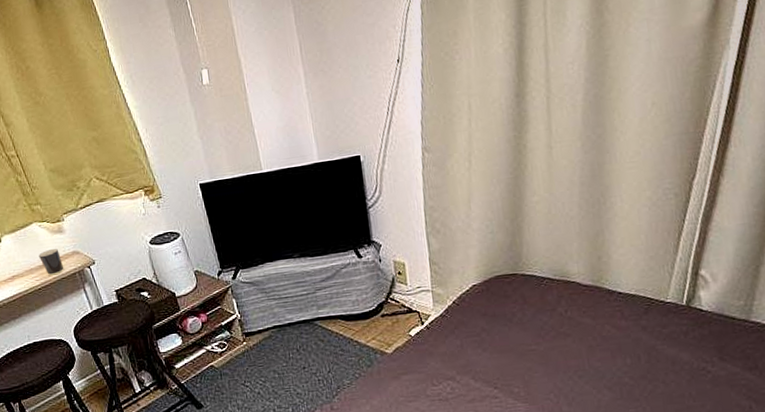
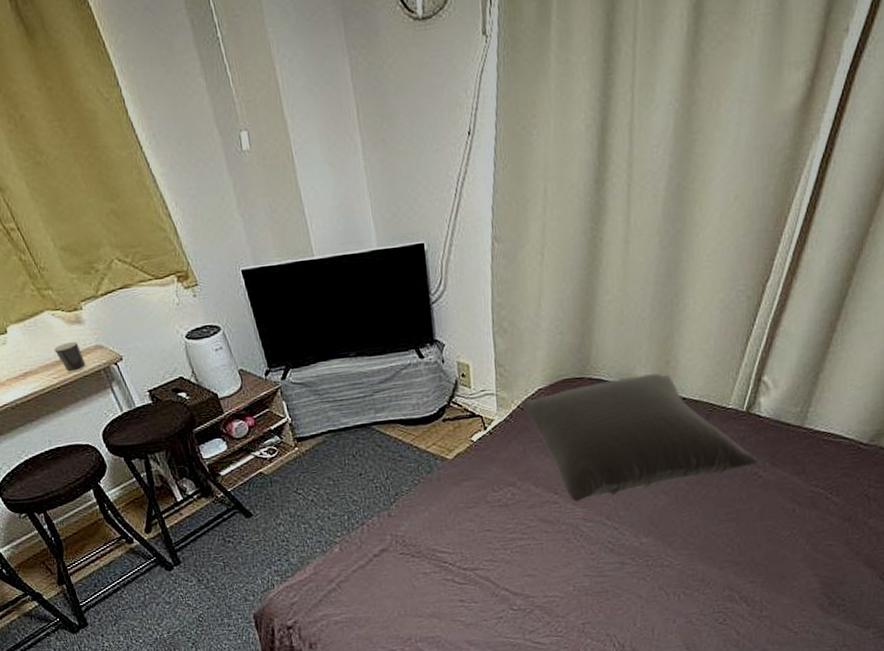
pillow: none [457,269,706,397] -> present [522,373,759,502]

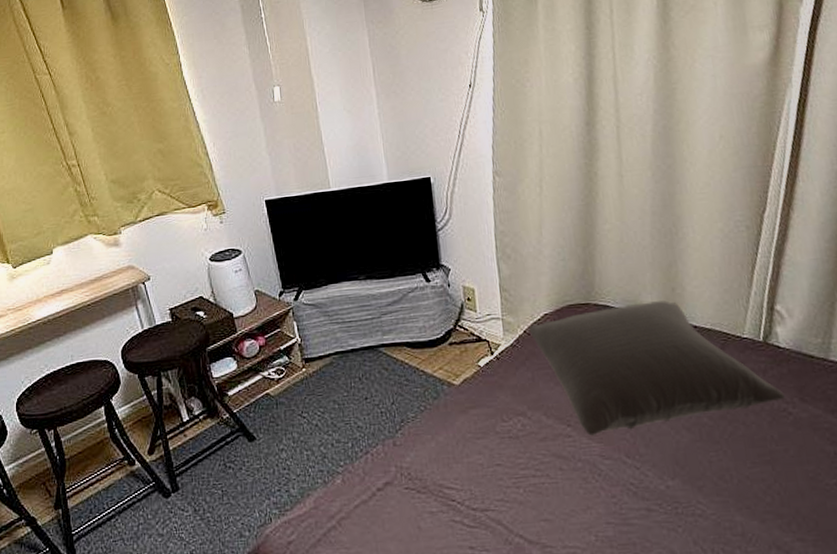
mug: present [54,341,87,373] -> none [91,262,117,291]

